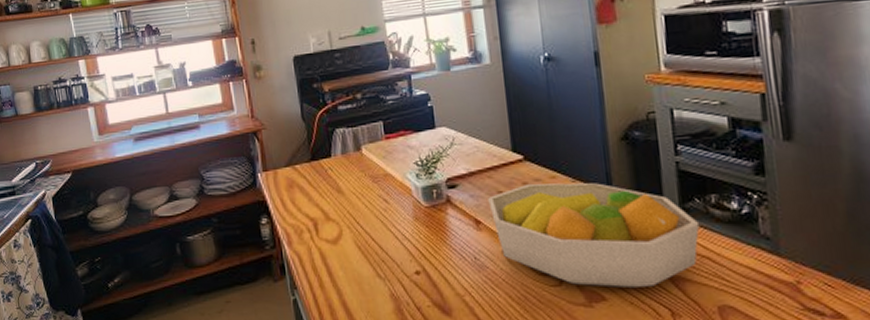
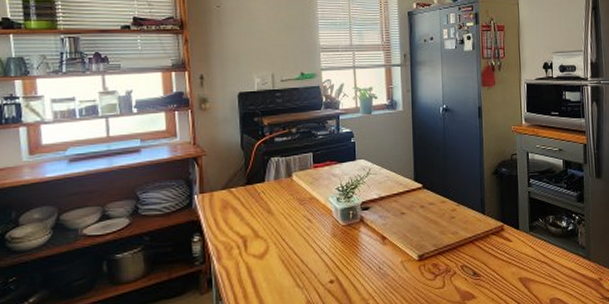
fruit bowl: present [488,182,700,289] -> none [393,206,542,288]

